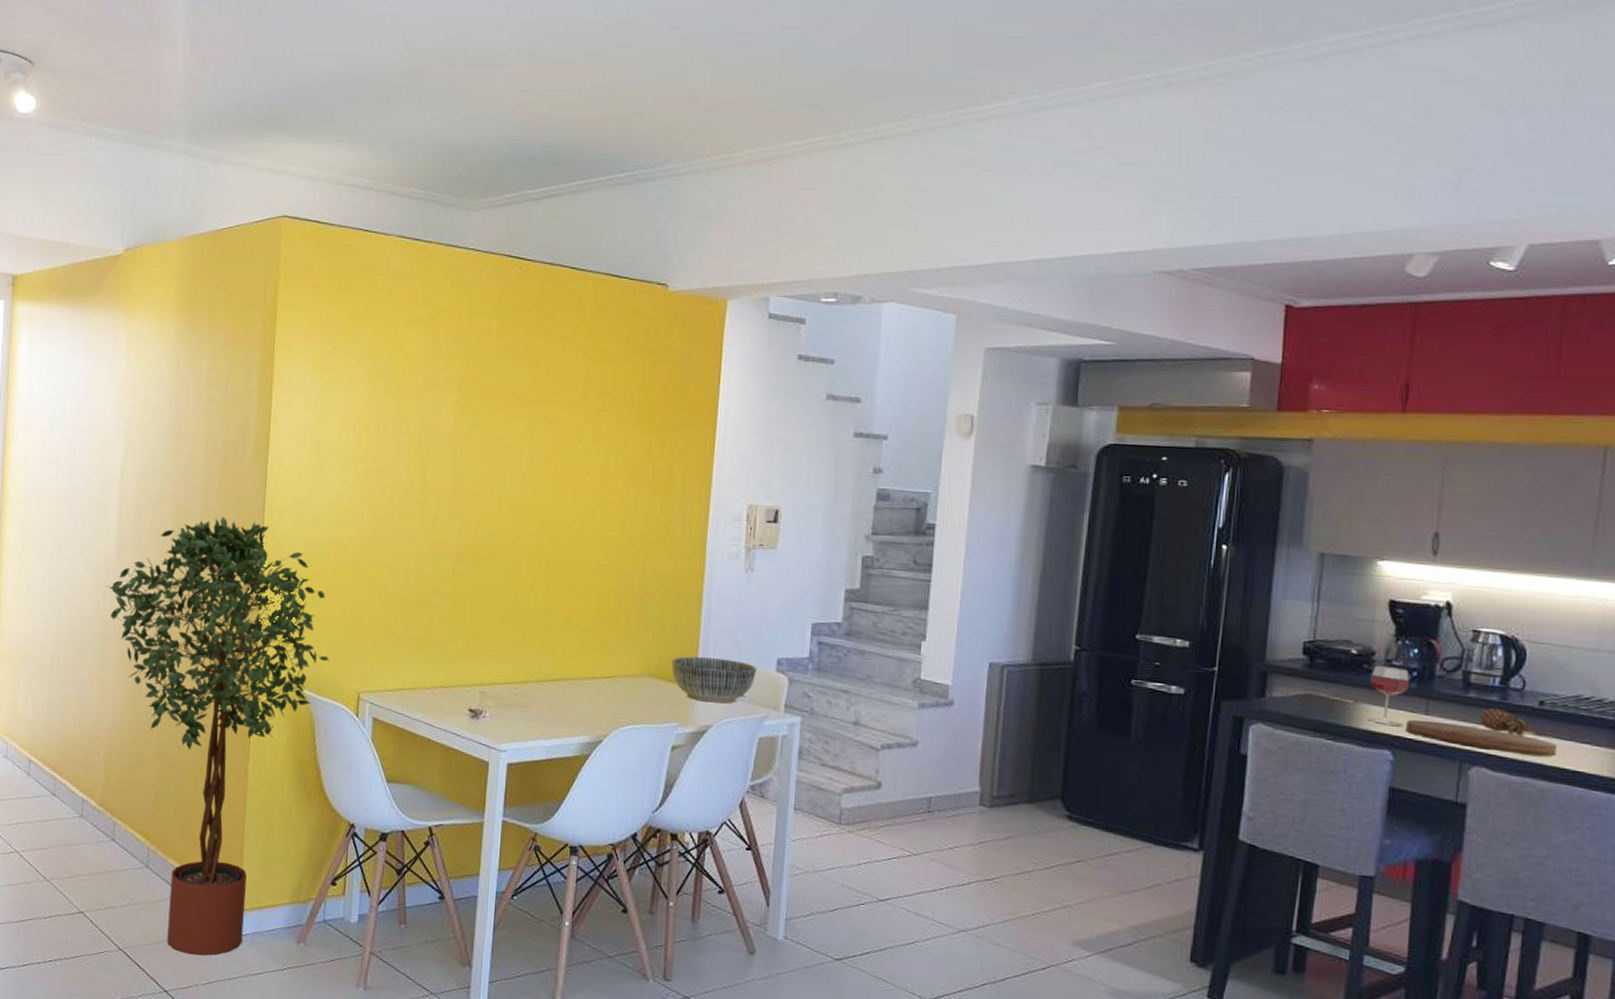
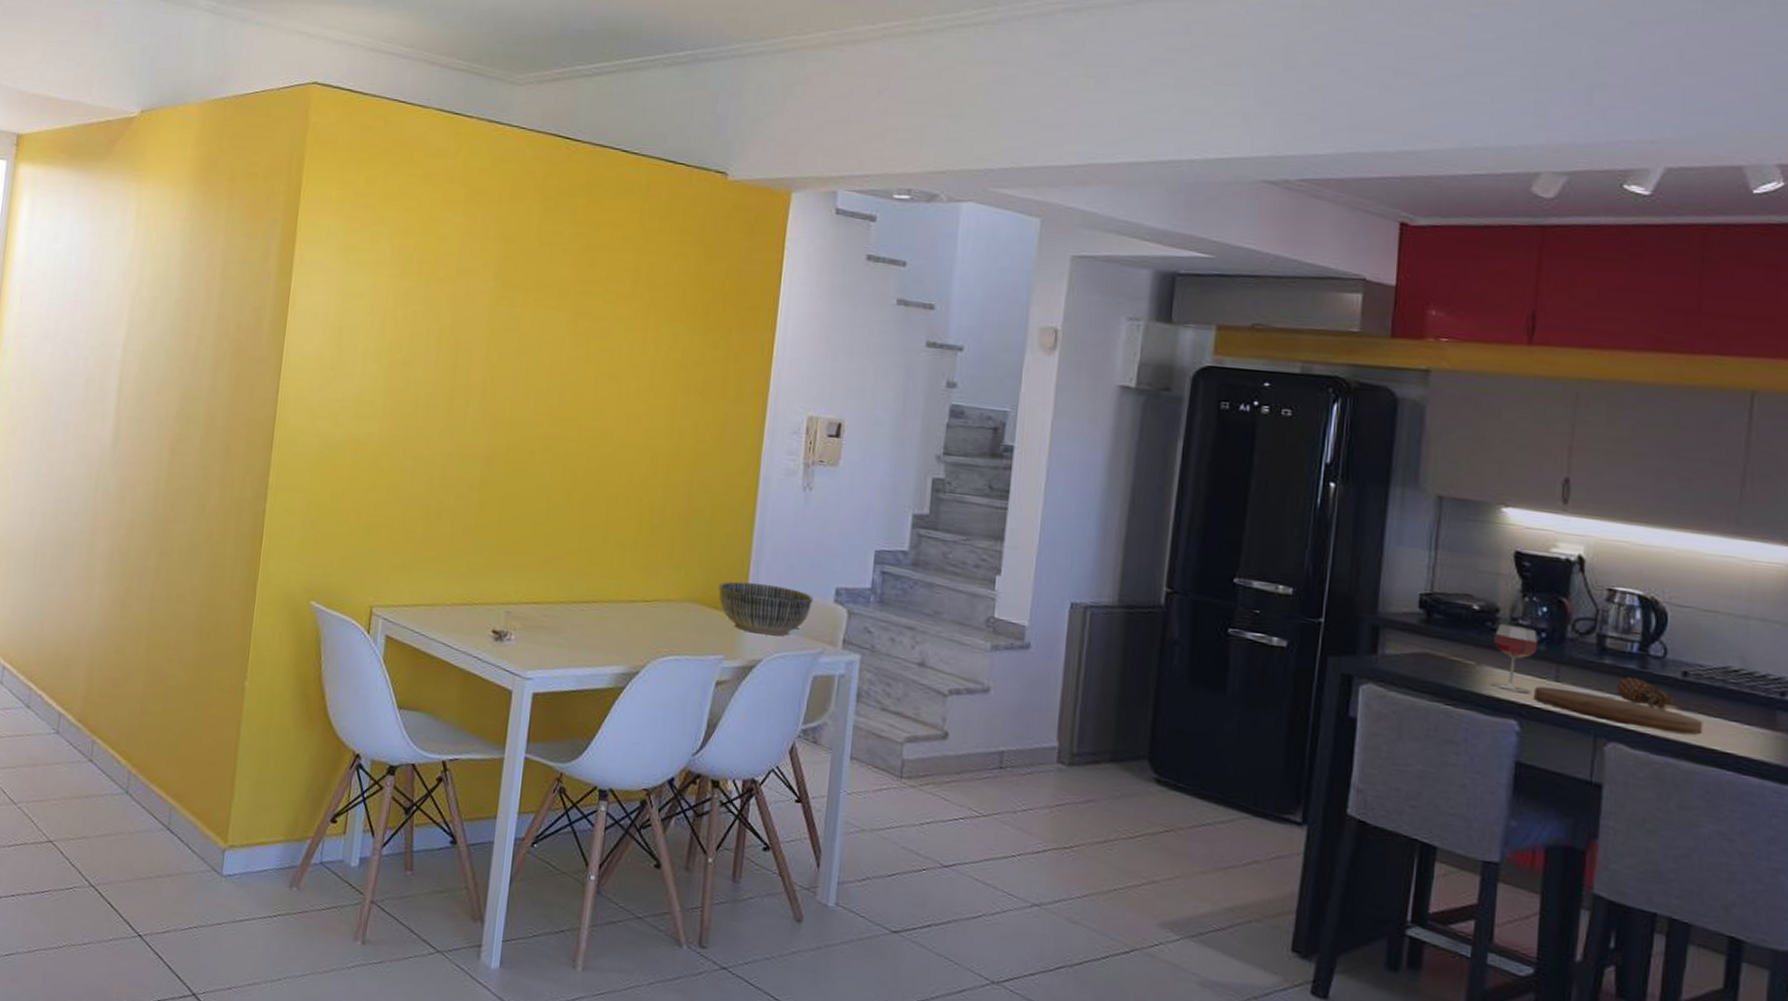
potted tree: present [105,516,329,956] -> none [98,405,340,897]

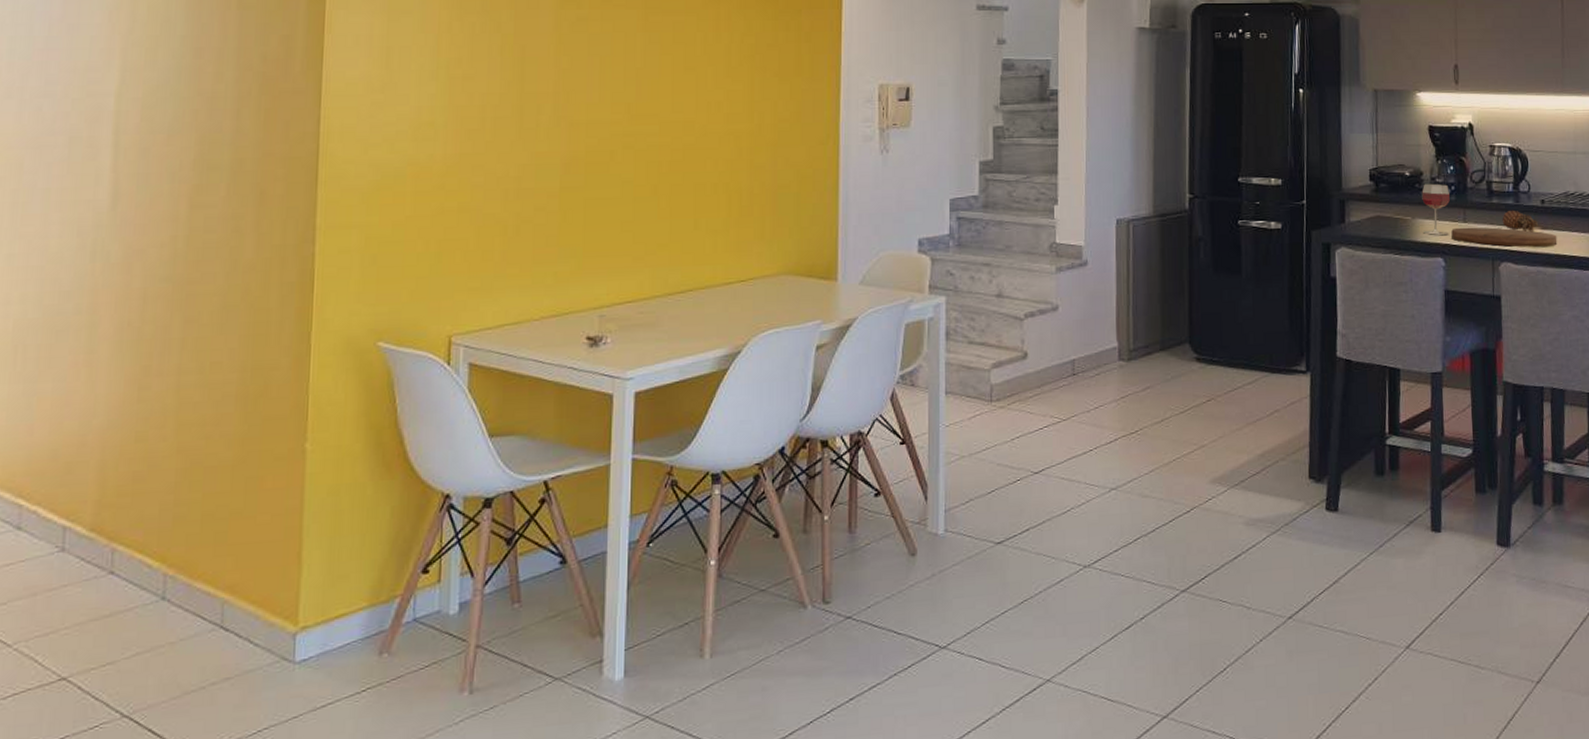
bowl: present [718,581,813,636] -> none [811,246,899,294]

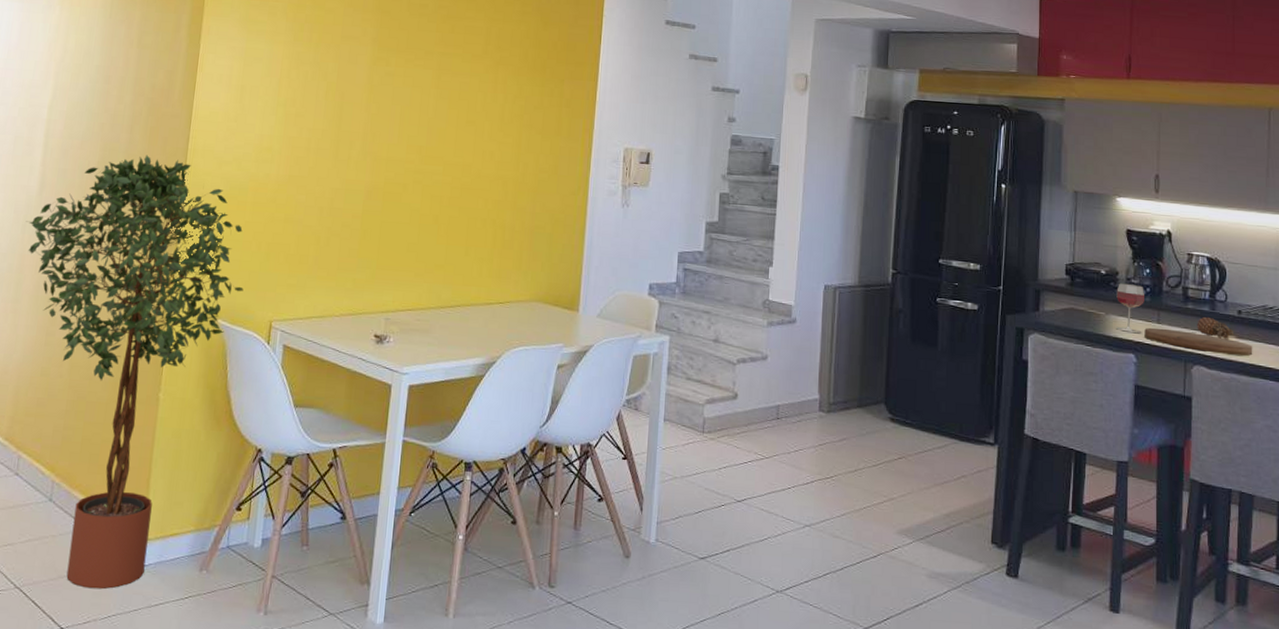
potted tree: none [95,145,410,701] -> present [26,155,244,589]

